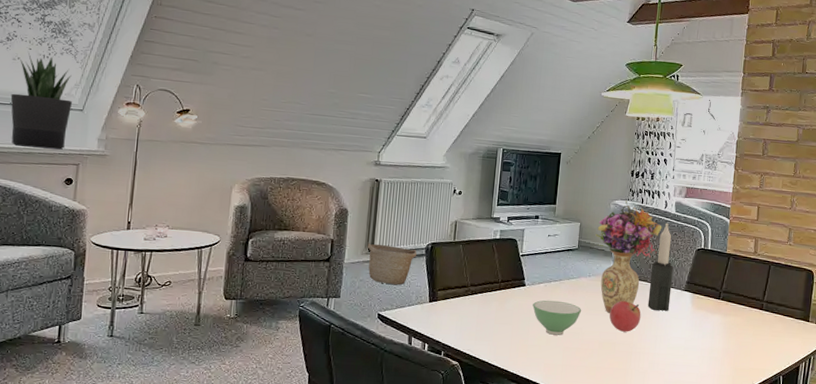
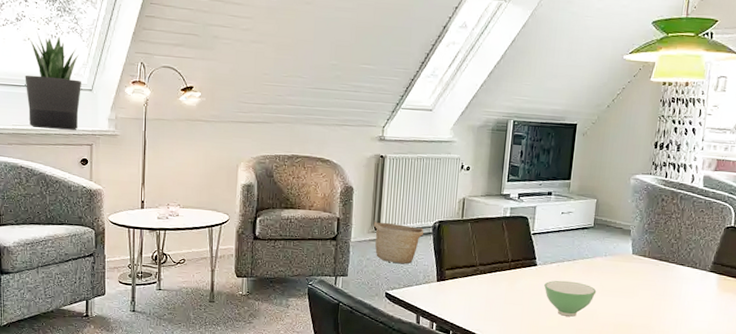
flower arrangement: present [595,200,662,313] -> none [613,174,688,295]
fruit: present [609,301,641,332] -> none [626,282,661,315]
candle: present [647,223,674,311] -> none [668,198,699,293]

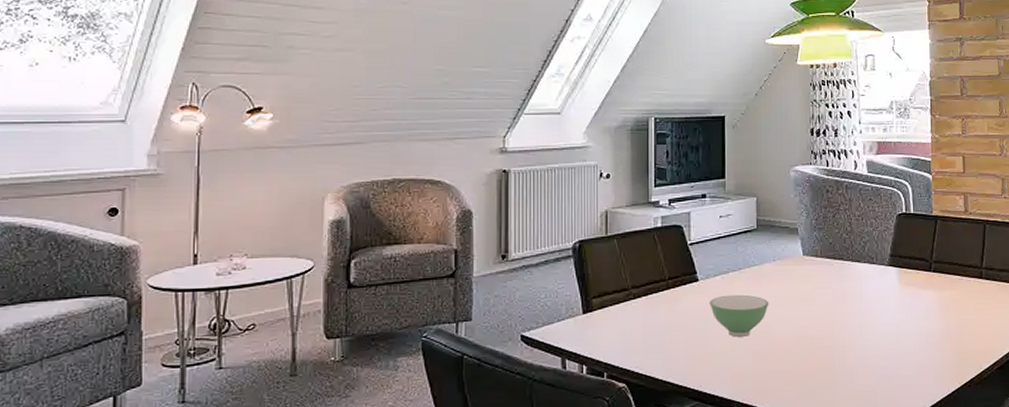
planter: present [25,32,81,130] -> none [29,55,110,174]
basket: present [373,221,424,264] -> none [500,248,562,298]

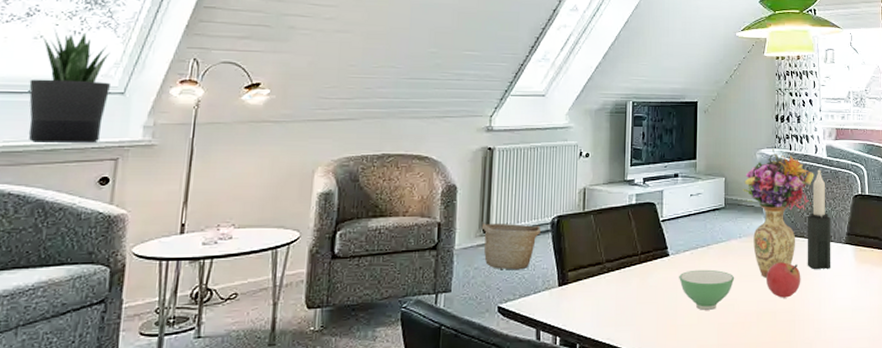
planter: none [29,55,110,174] -> present [29,28,110,143]
basket: none [500,248,562,298] -> present [481,223,540,270]
flower arrangement: none [776,165,854,303] -> present [743,148,814,278]
fruit: none [803,286,841,324] -> present [766,262,801,298]
candle: none [846,187,873,293] -> present [807,169,831,269]

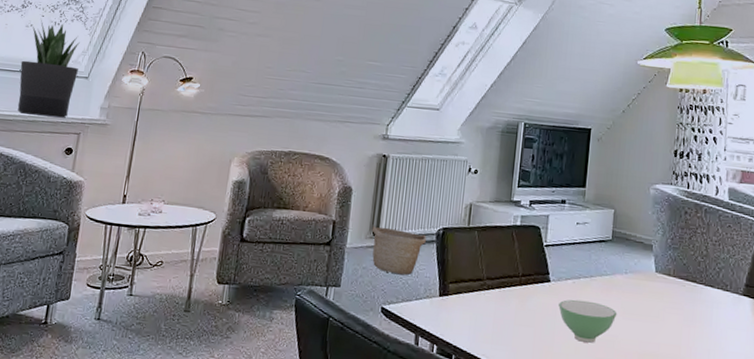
flower arrangement: present [743,148,814,278] -> none [632,184,713,319]
fruit: present [766,262,801,298] -> none [651,304,690,343]
candle: present [807,169,831,269] -> none [697,212,728,319]

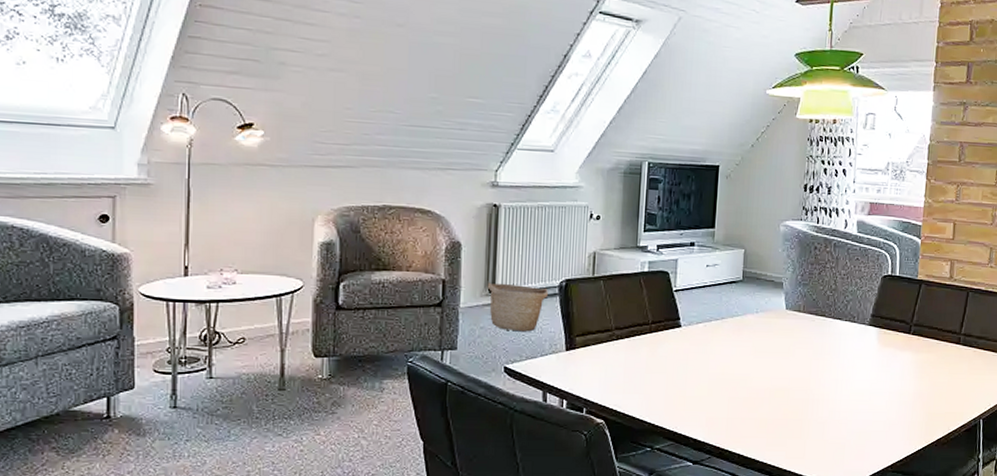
planter: present [18,19,80,118] -> none [18,54,99,179]
bowl: present [558,299,617,343] -> none [690,342,749,384]

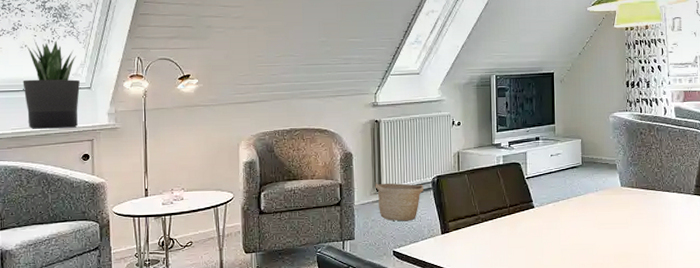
planter: none [18,54,99,179] -> present [22,39,80,129]

